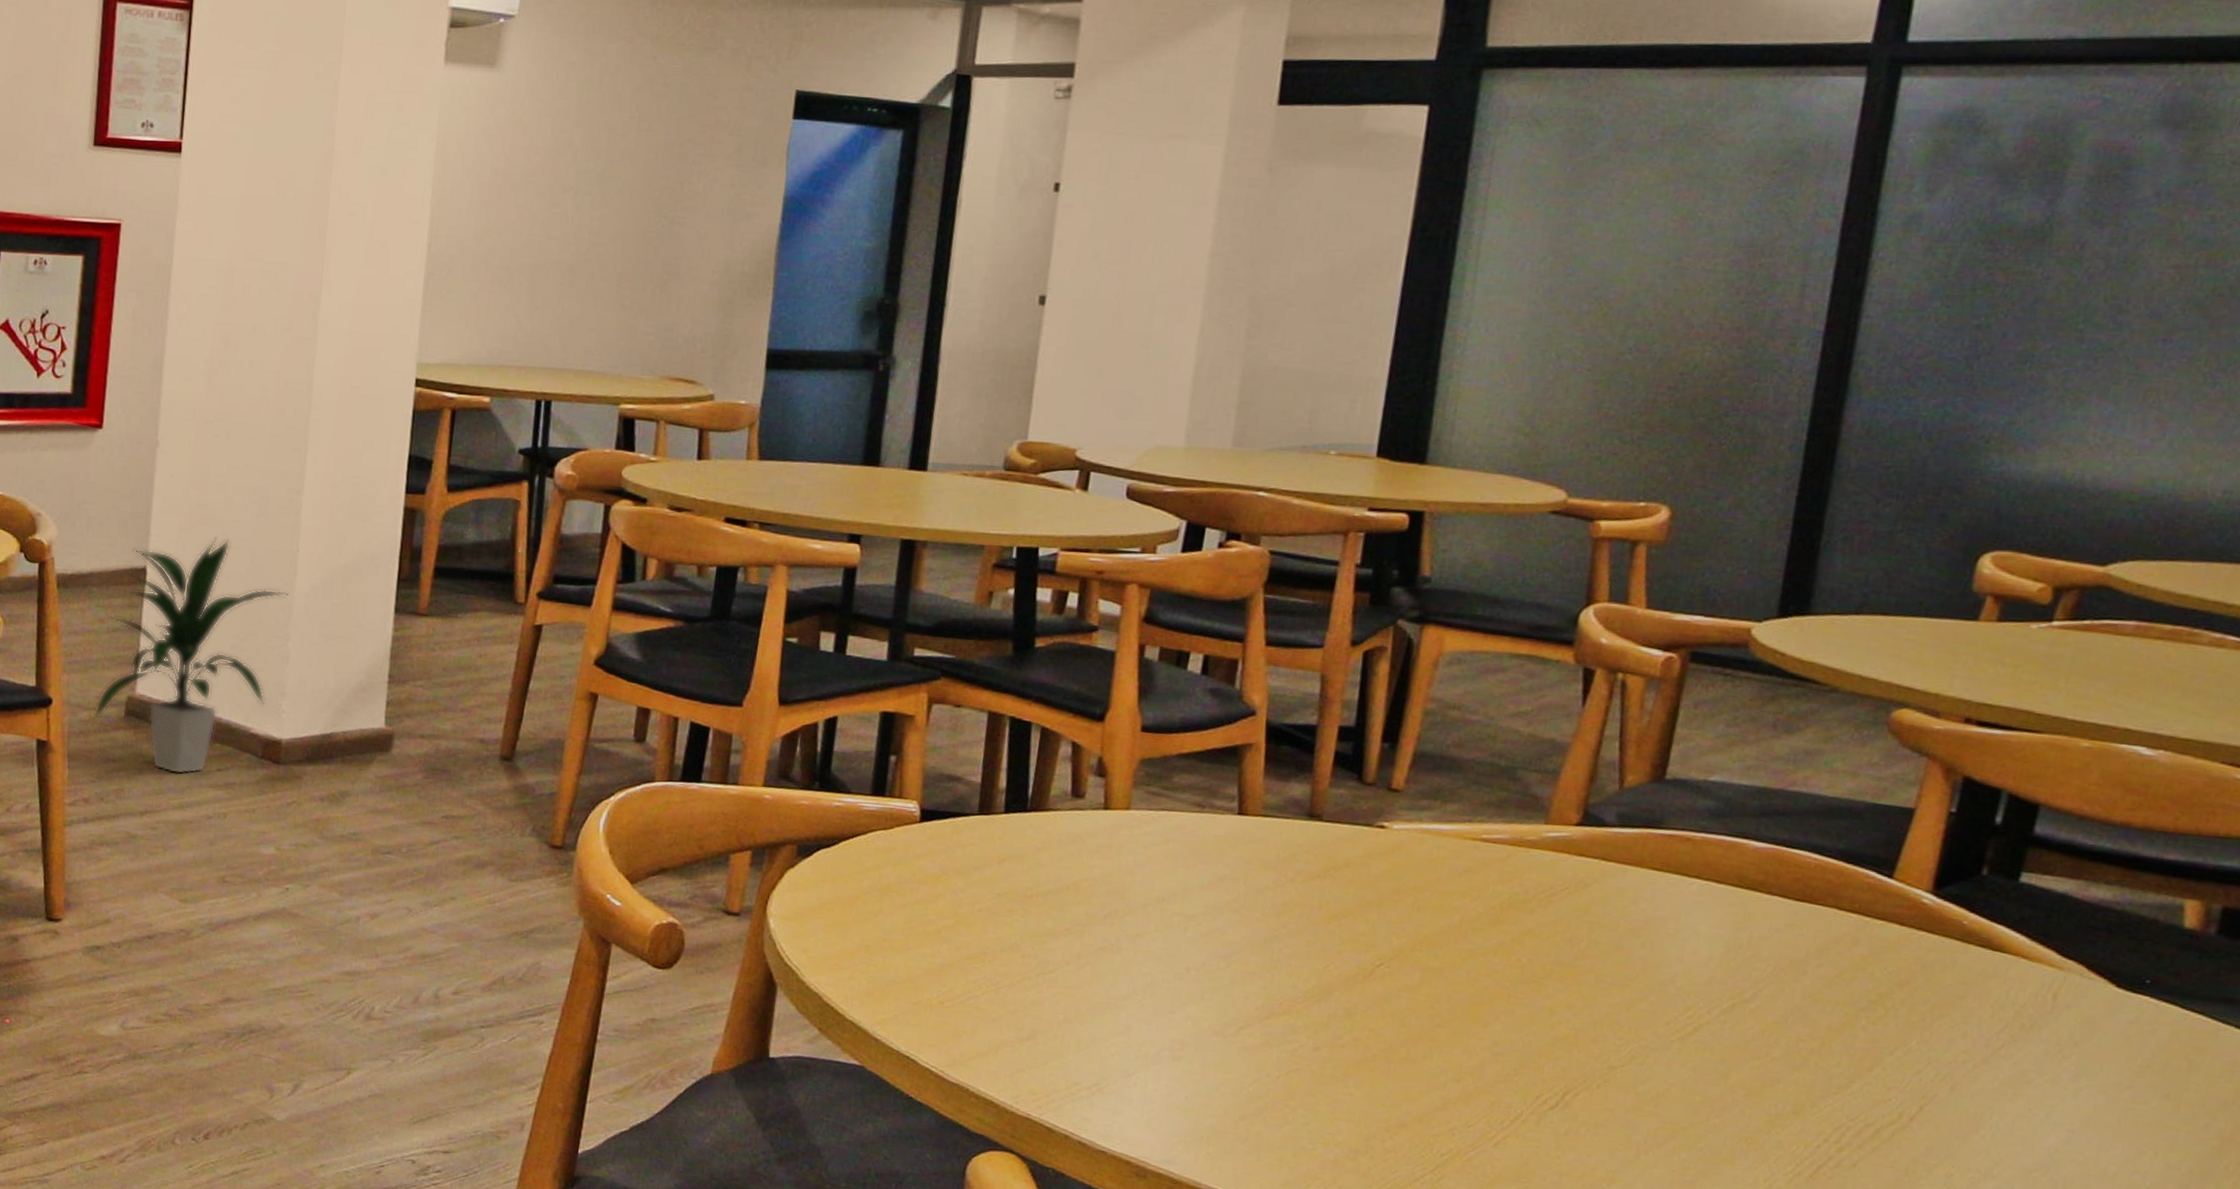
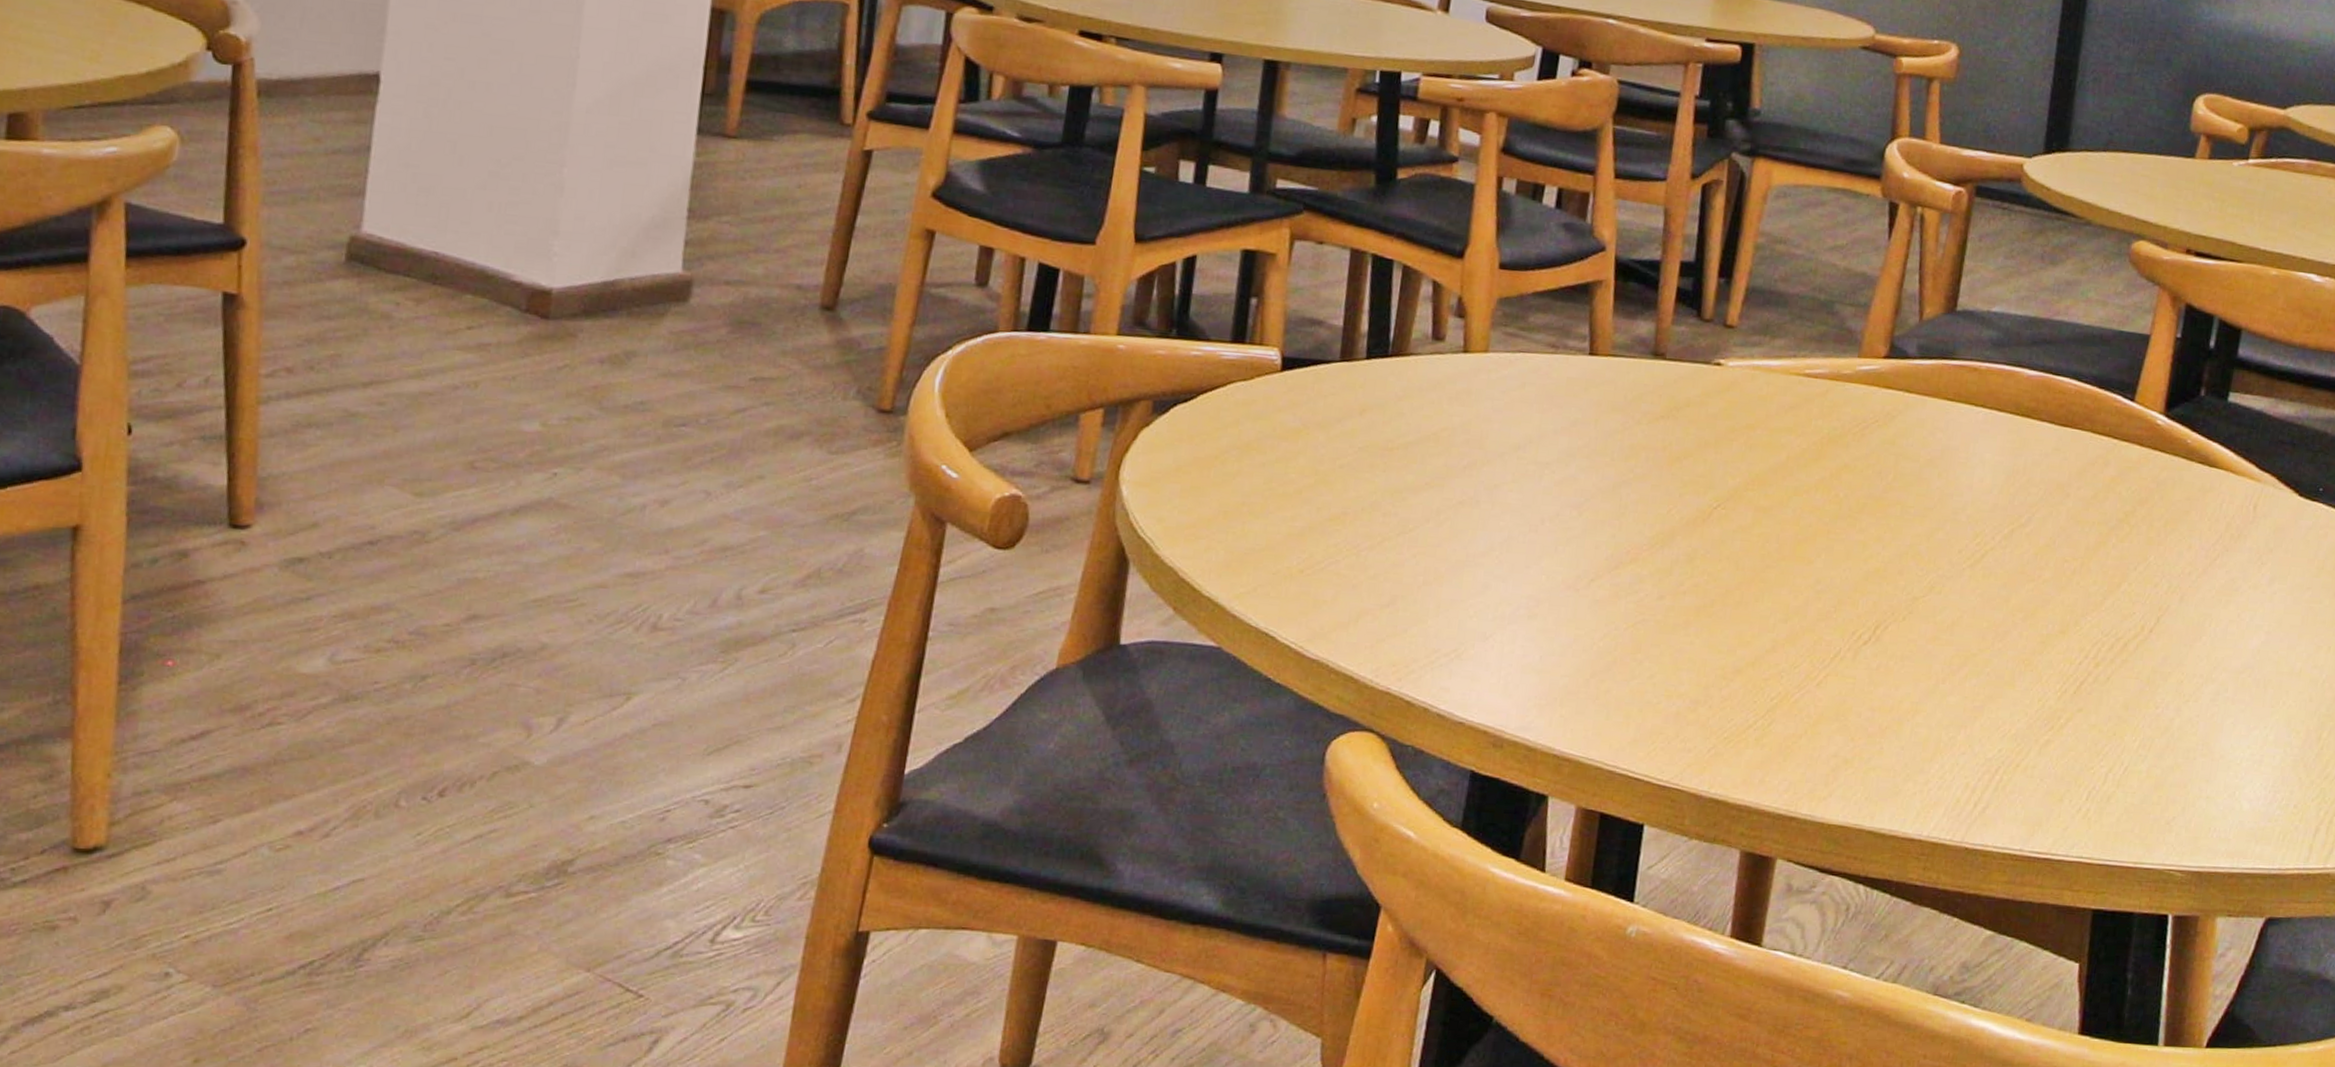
indoor plant: present [93,537,289,775] -> none [302,37,565,335]

